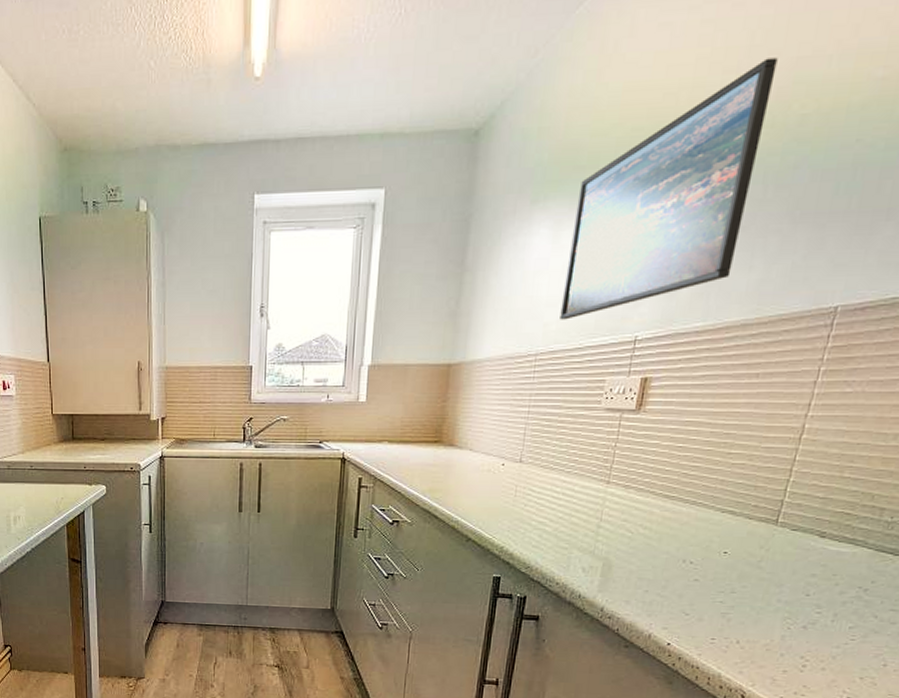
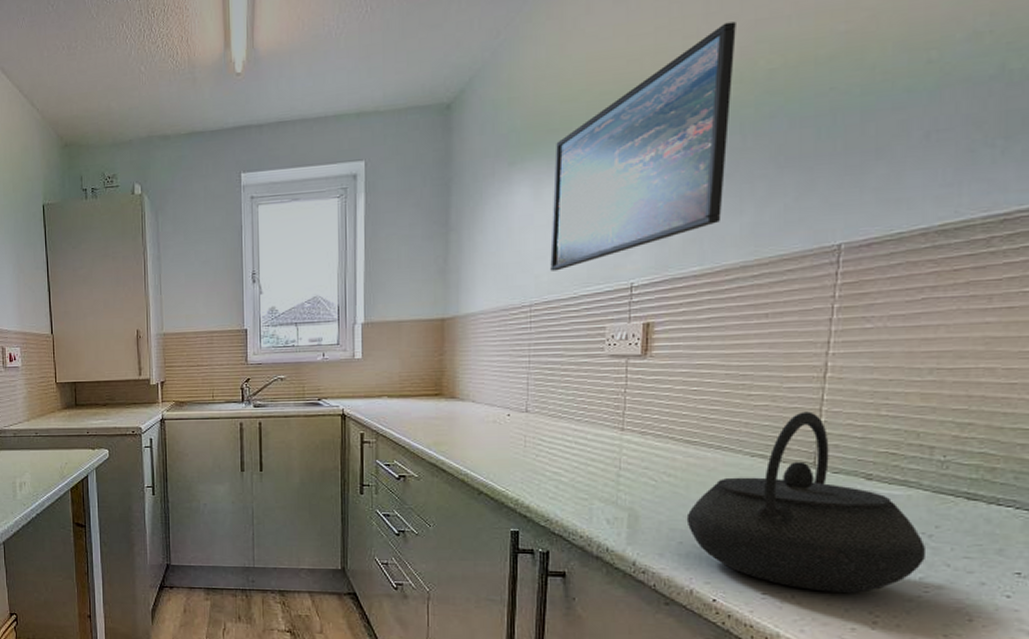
kettle: none [654,471,860,640] -> present [686,411,927,593]

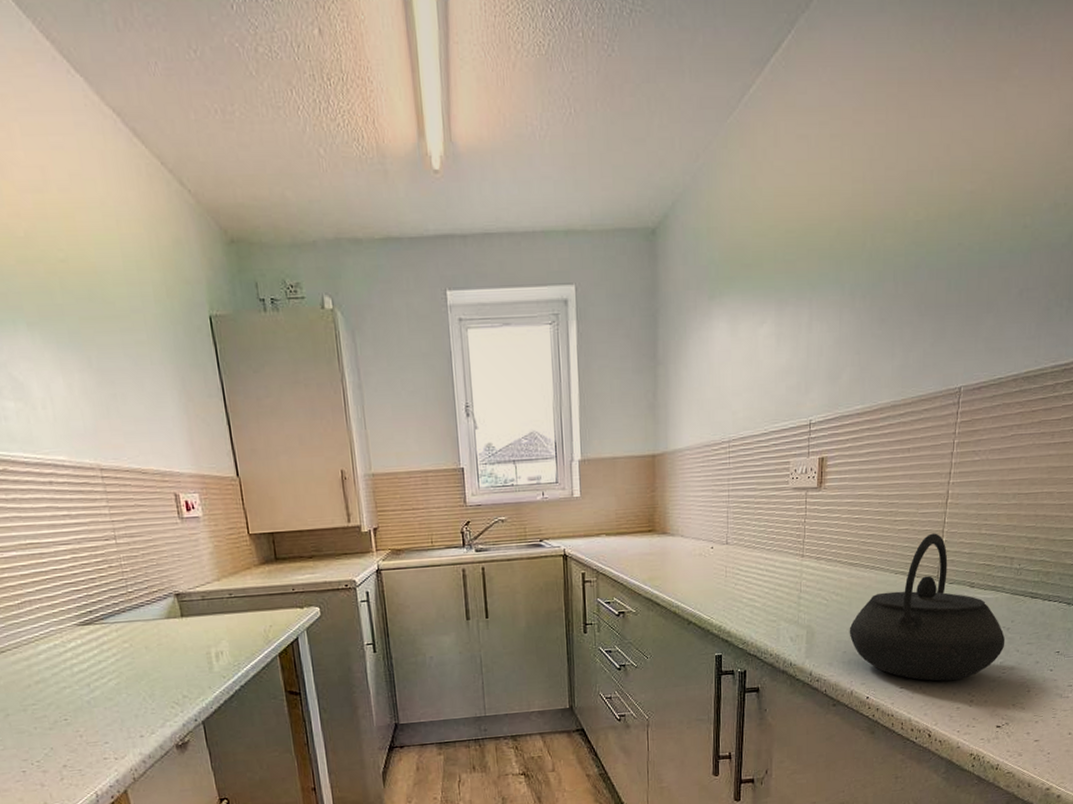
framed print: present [550,21,736,271] -> none [745,171,893,408]

